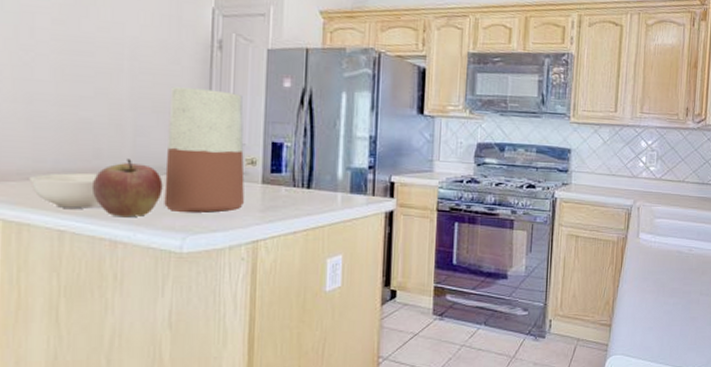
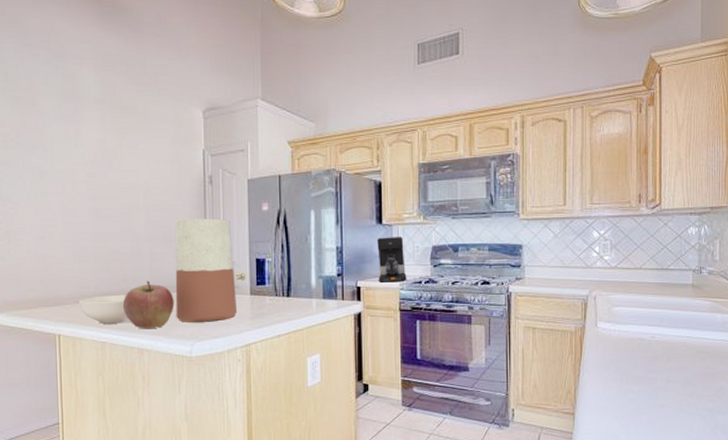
coffee maker: none [416,129,448,180] -> present [377,237,407,283]

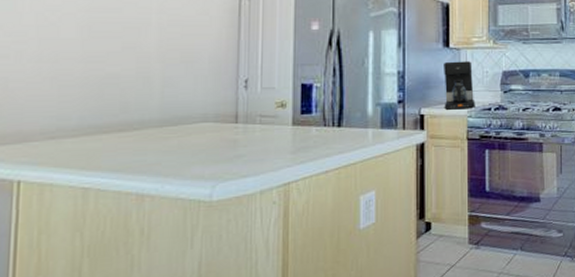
bowl: present [79,294,131,324] -> none [53,127,128,165]
fruit: present [122,281,174,329] -> none [118,110,192,170]
vase: present [175,218,237,322] -> none [193,37,275,160]

